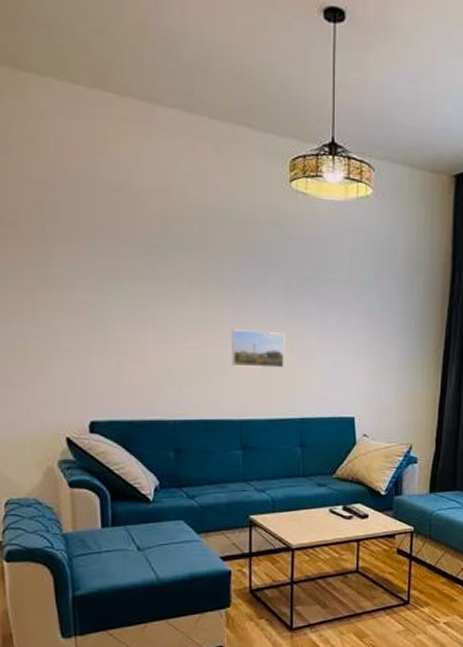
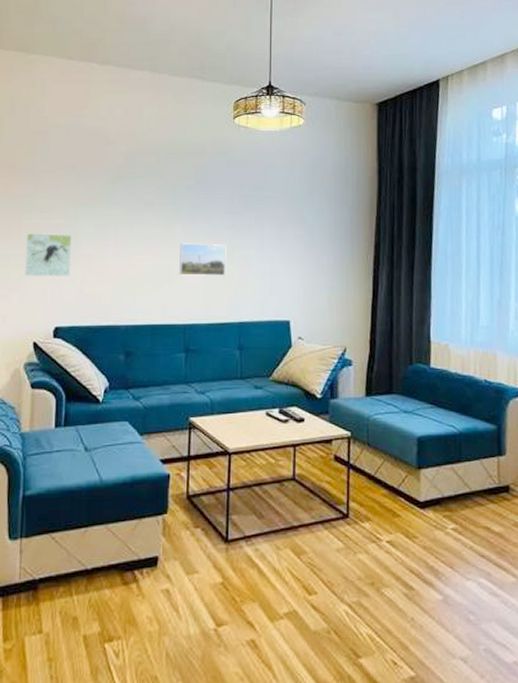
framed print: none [44,311,102,364] -> present [25,233,71,276]

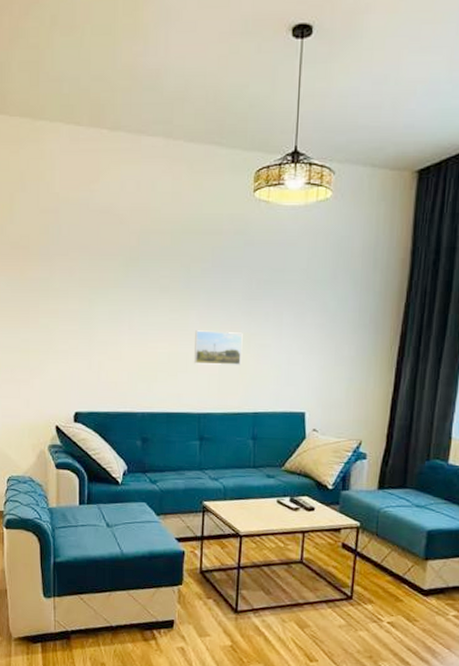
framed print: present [25,233,71,276] -> none [44,318,87,363]

